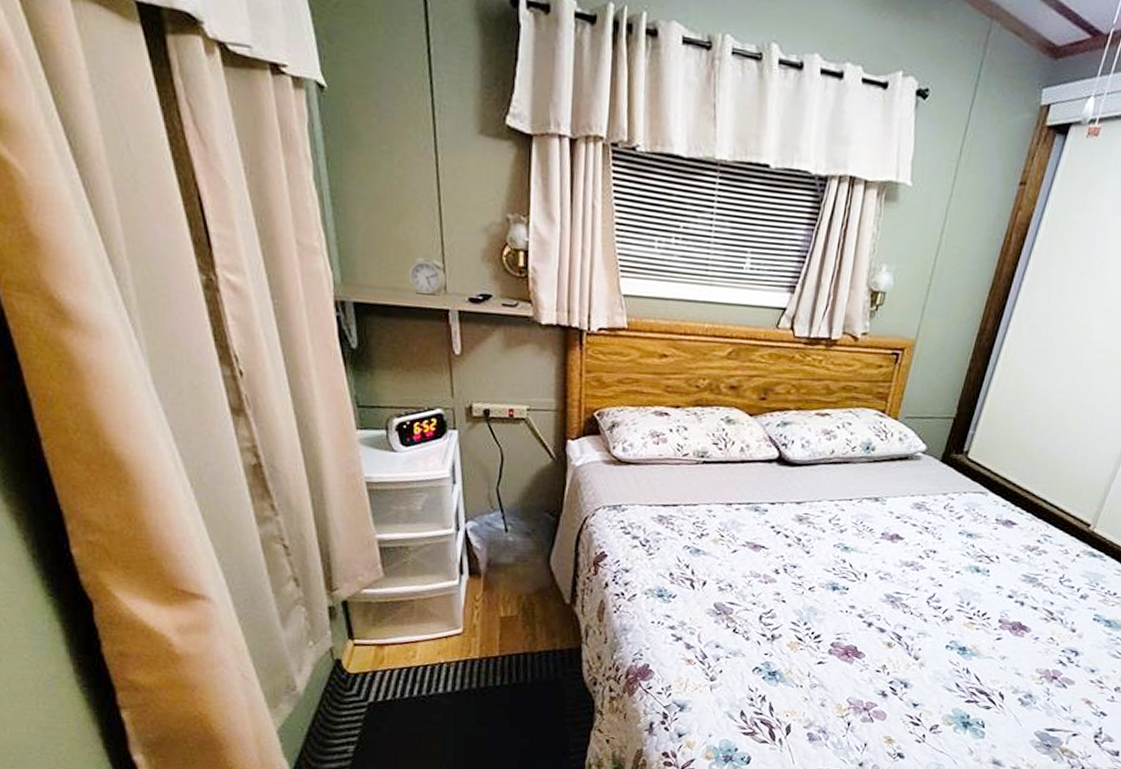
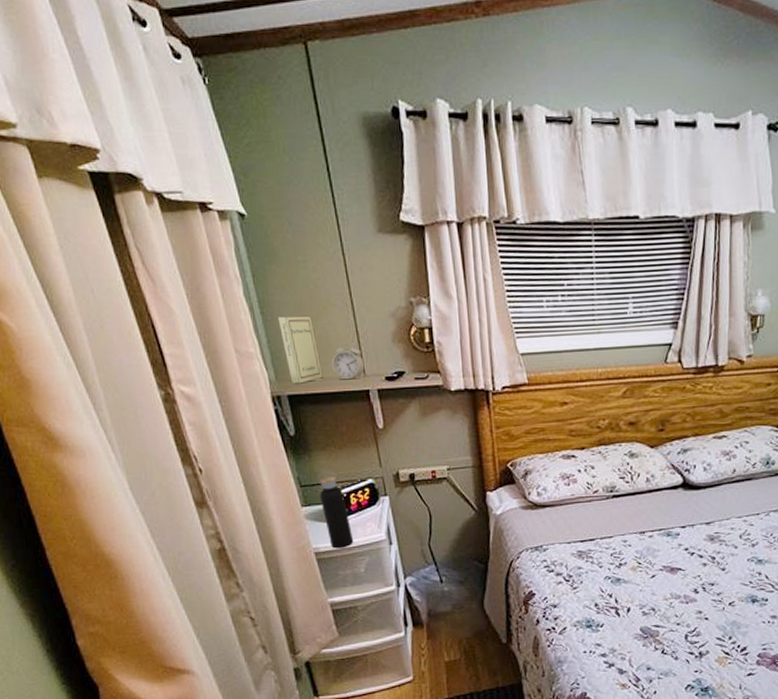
book: none [351,211,397,292] -> present [277,315,323,384]
water bottle: none [379,393,413,481] -> present [318,471,354,549]

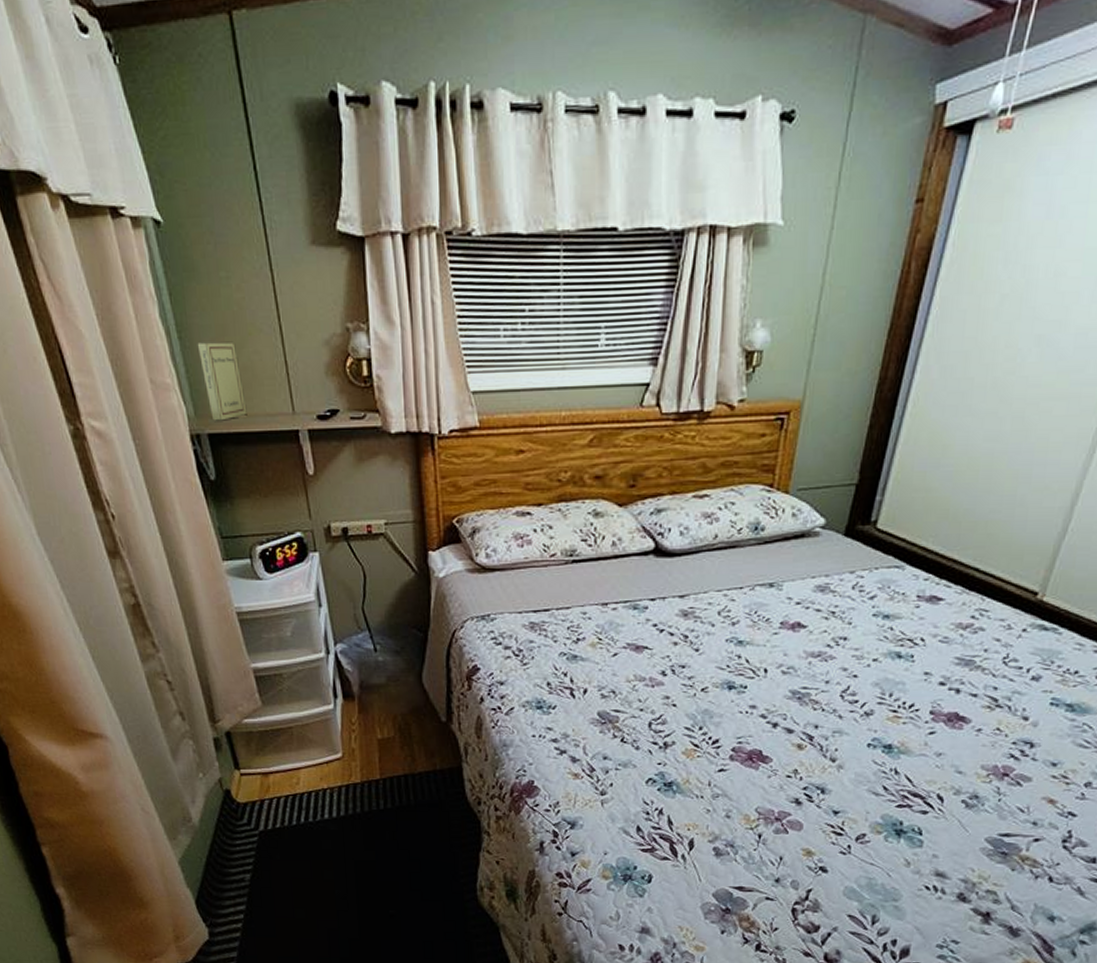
water bottle: present [318,471,354,549] -> none [241,522,280,609]
alarm clock: present [331,342,365,380] -> none [256,373,294,418]

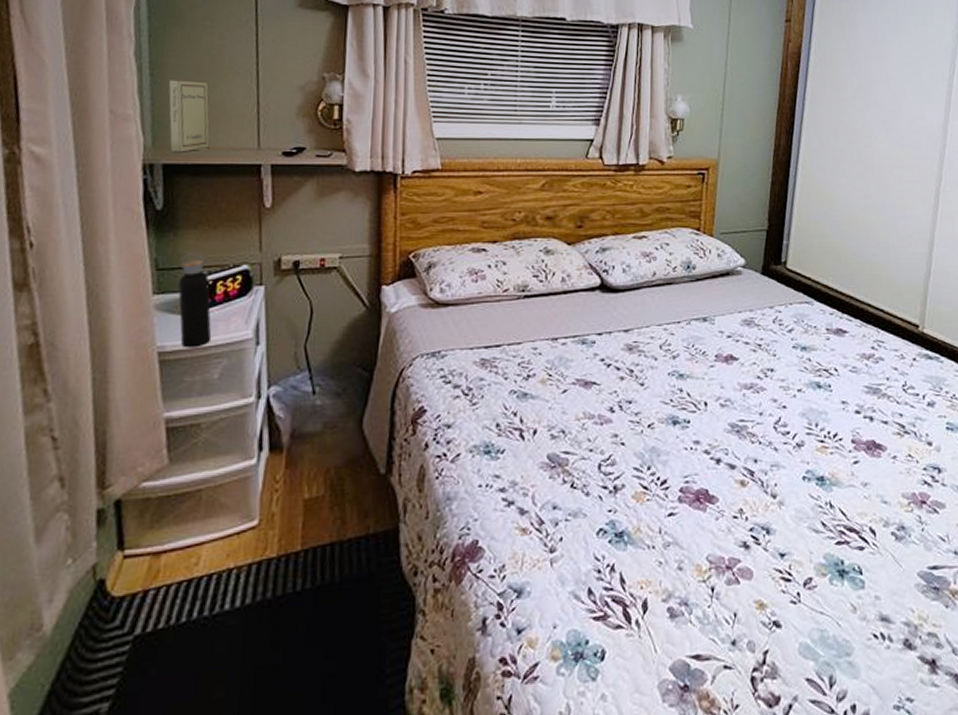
water bottle: none [241,522,280,609] -> present [178,253,212,348]

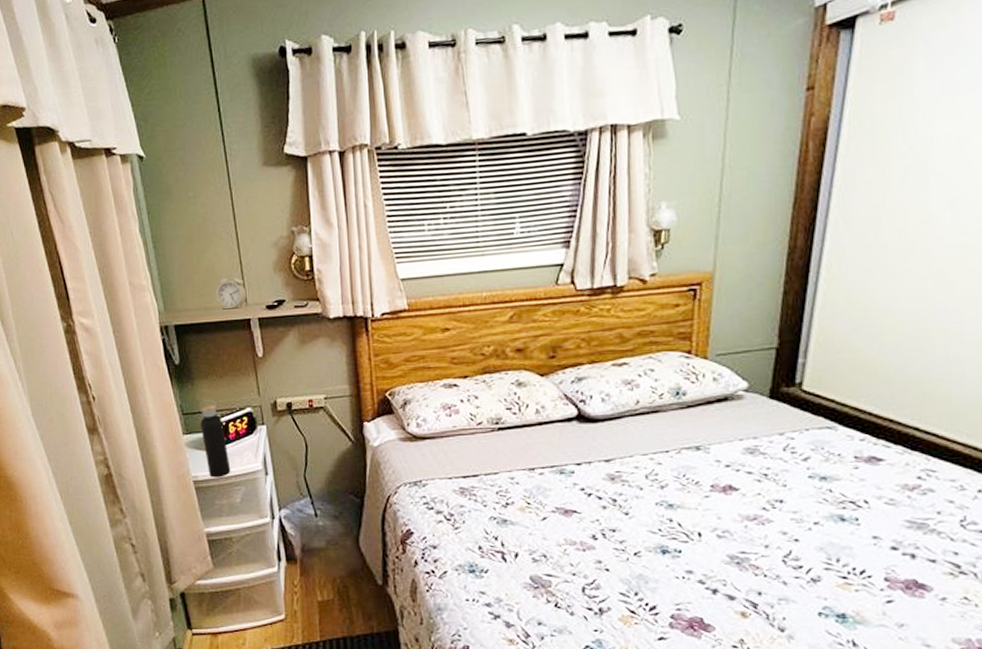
book: present [168,80,210,153] -> none [168,248,208,314]
alarm clock: none [222,112,261,152] -> present [215,272,247,310]

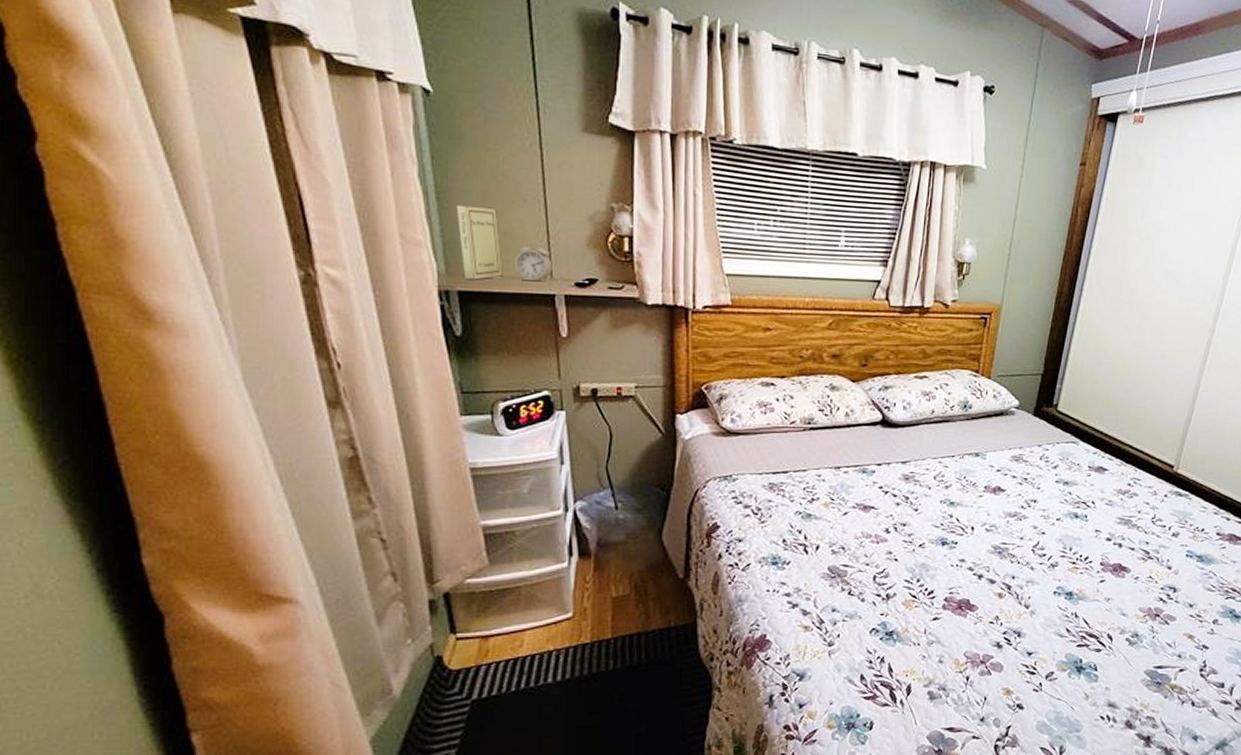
book: none [168,248,208,314] -> present [456,205,503,280]
water bottle: present [199,400,231,478] -> none [484,378,519,465]

